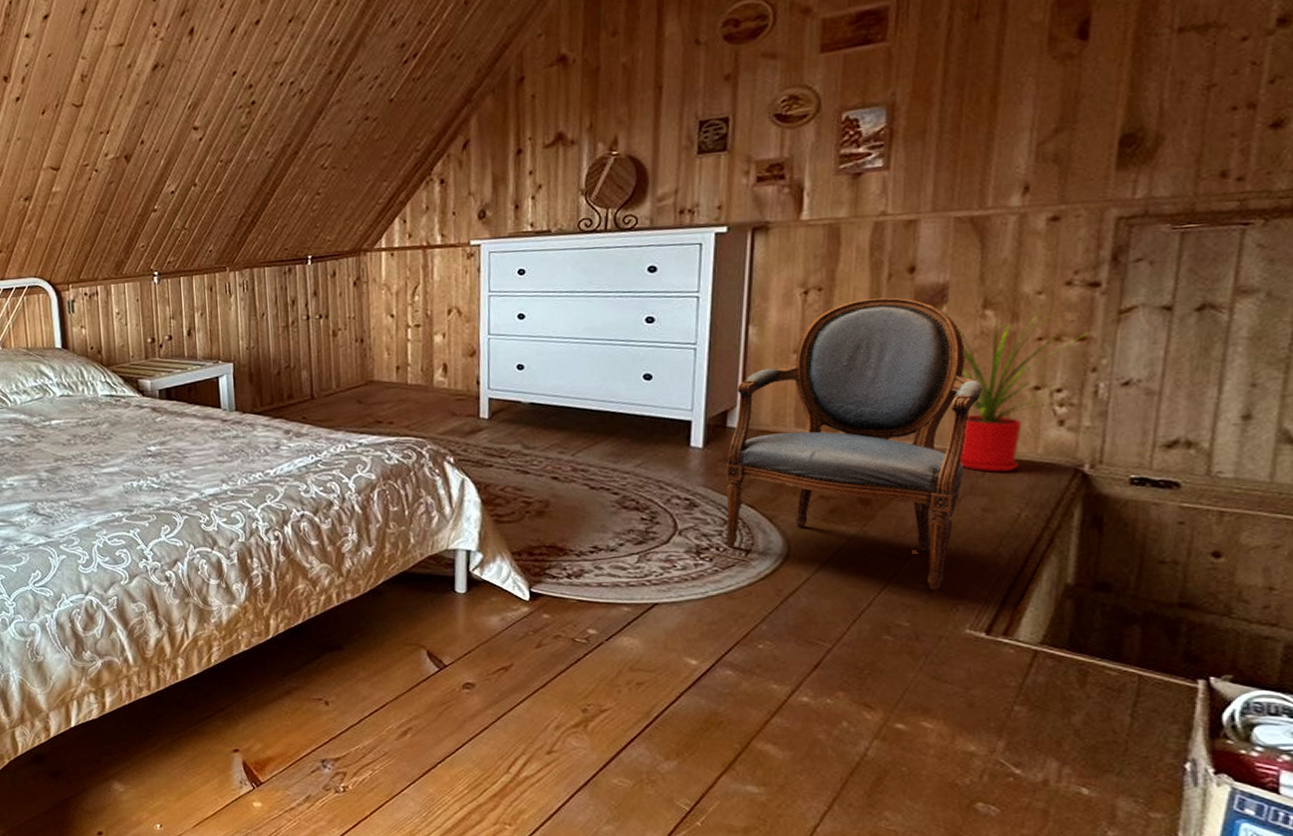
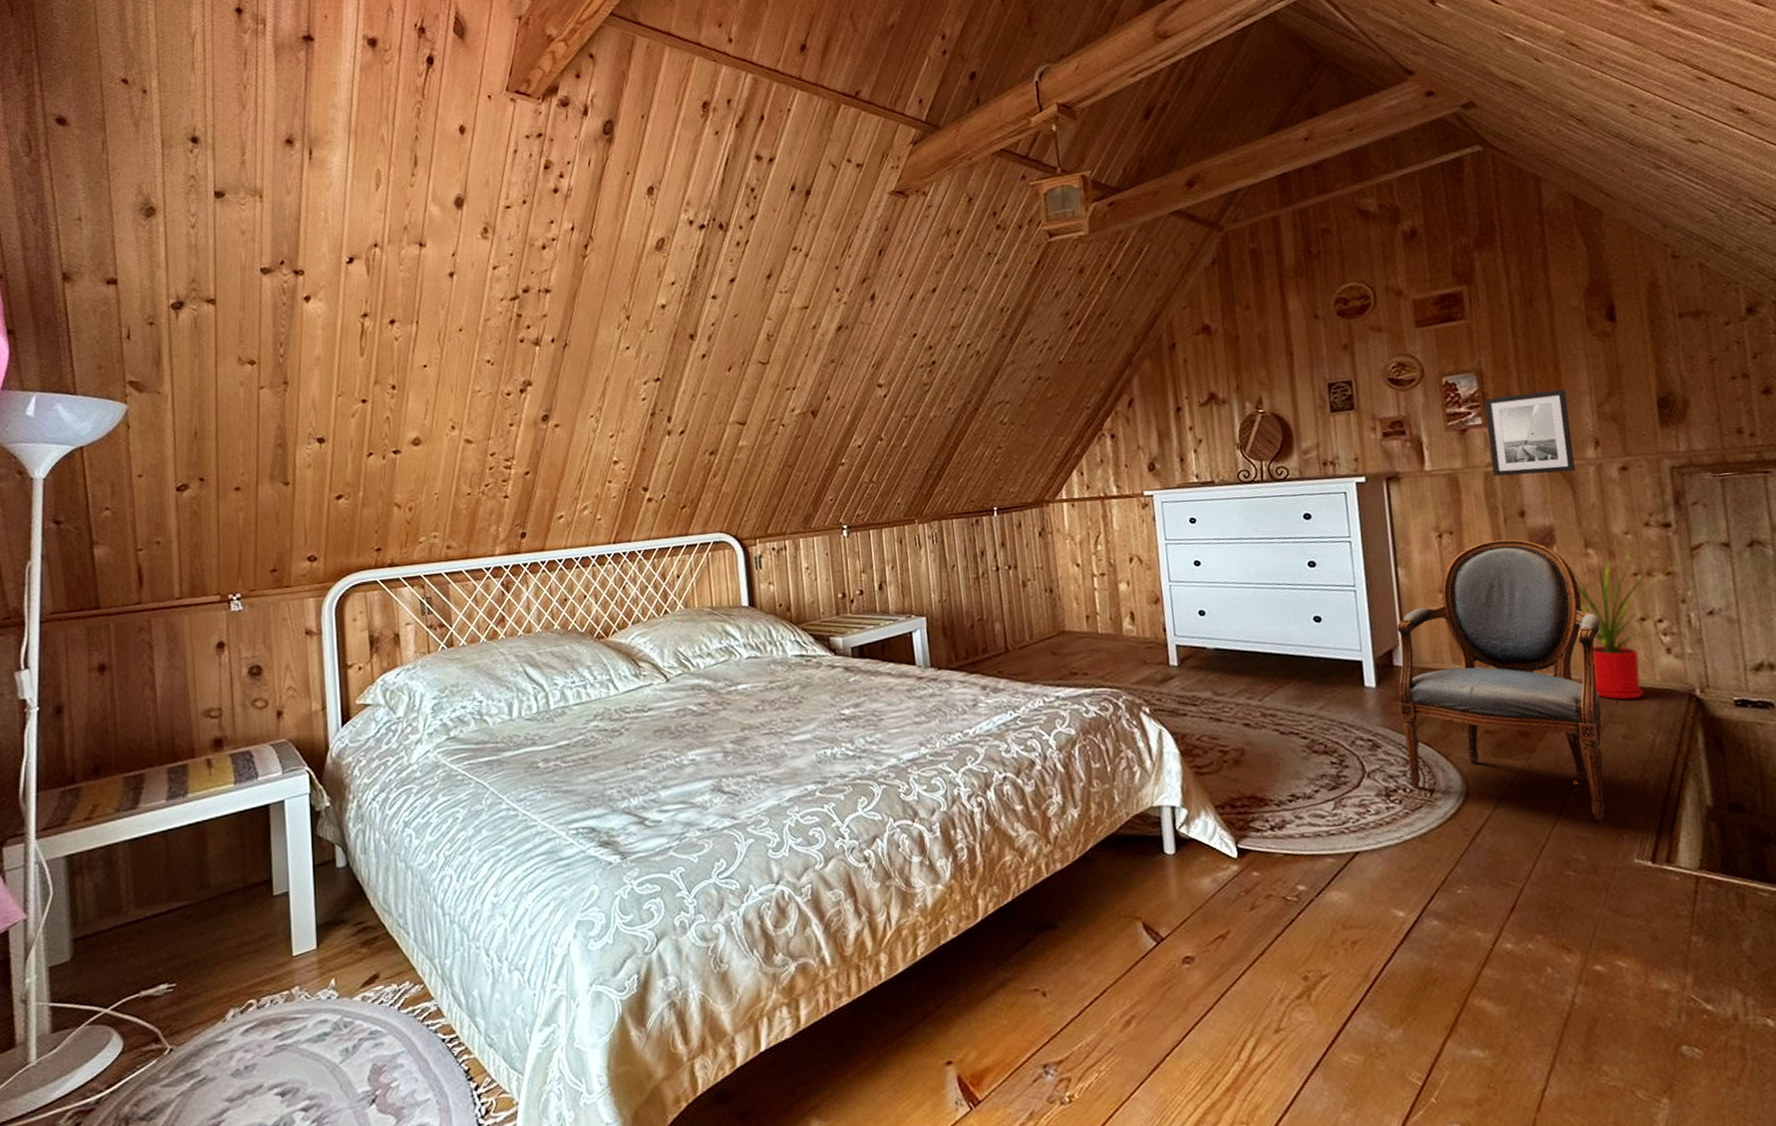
wall art: none [884,125,1000,227] -> present [1484,389,1576,477]

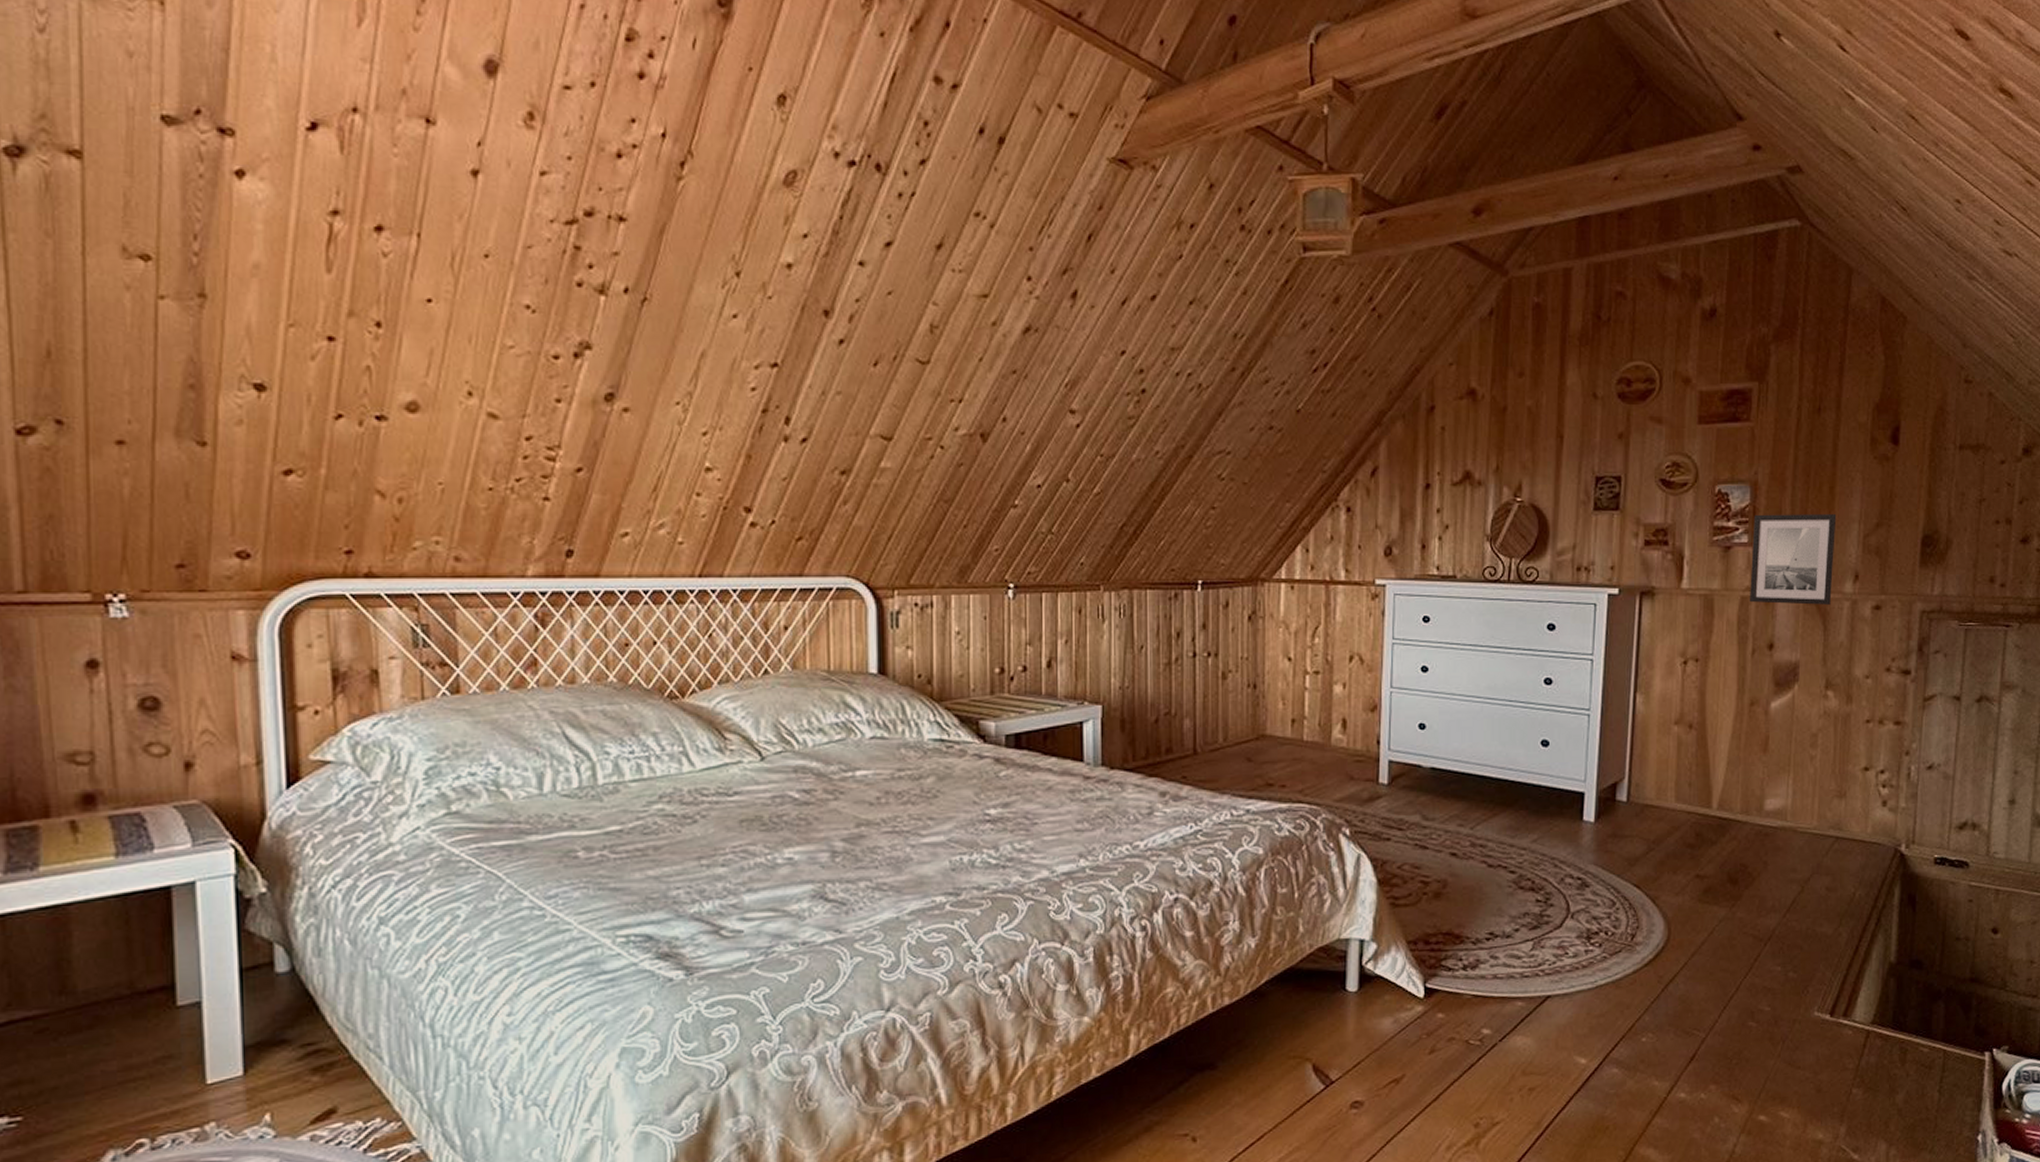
armchair: present [1397,539,1607,821] -> none [1614,673,1826,973]
house plant: present [1554,548,1679,700] -> none [1795,690,1905,851]

